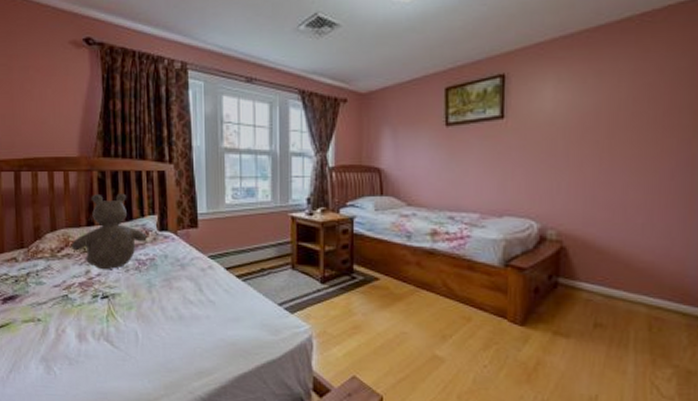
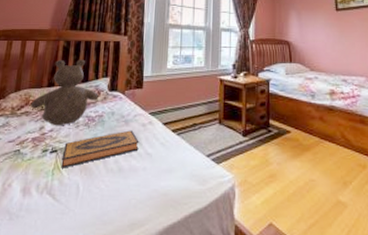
hardback book: none [115,275,200,315] -> present [61,130,139,168]

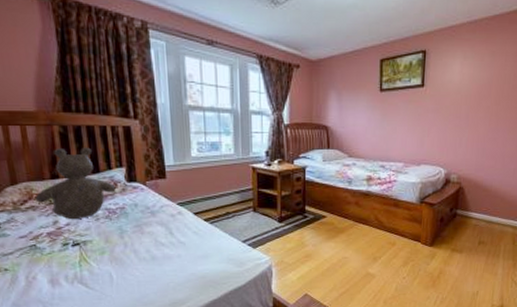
hardback book: present [61,130,139,168] -> none [86,221,171,260]

